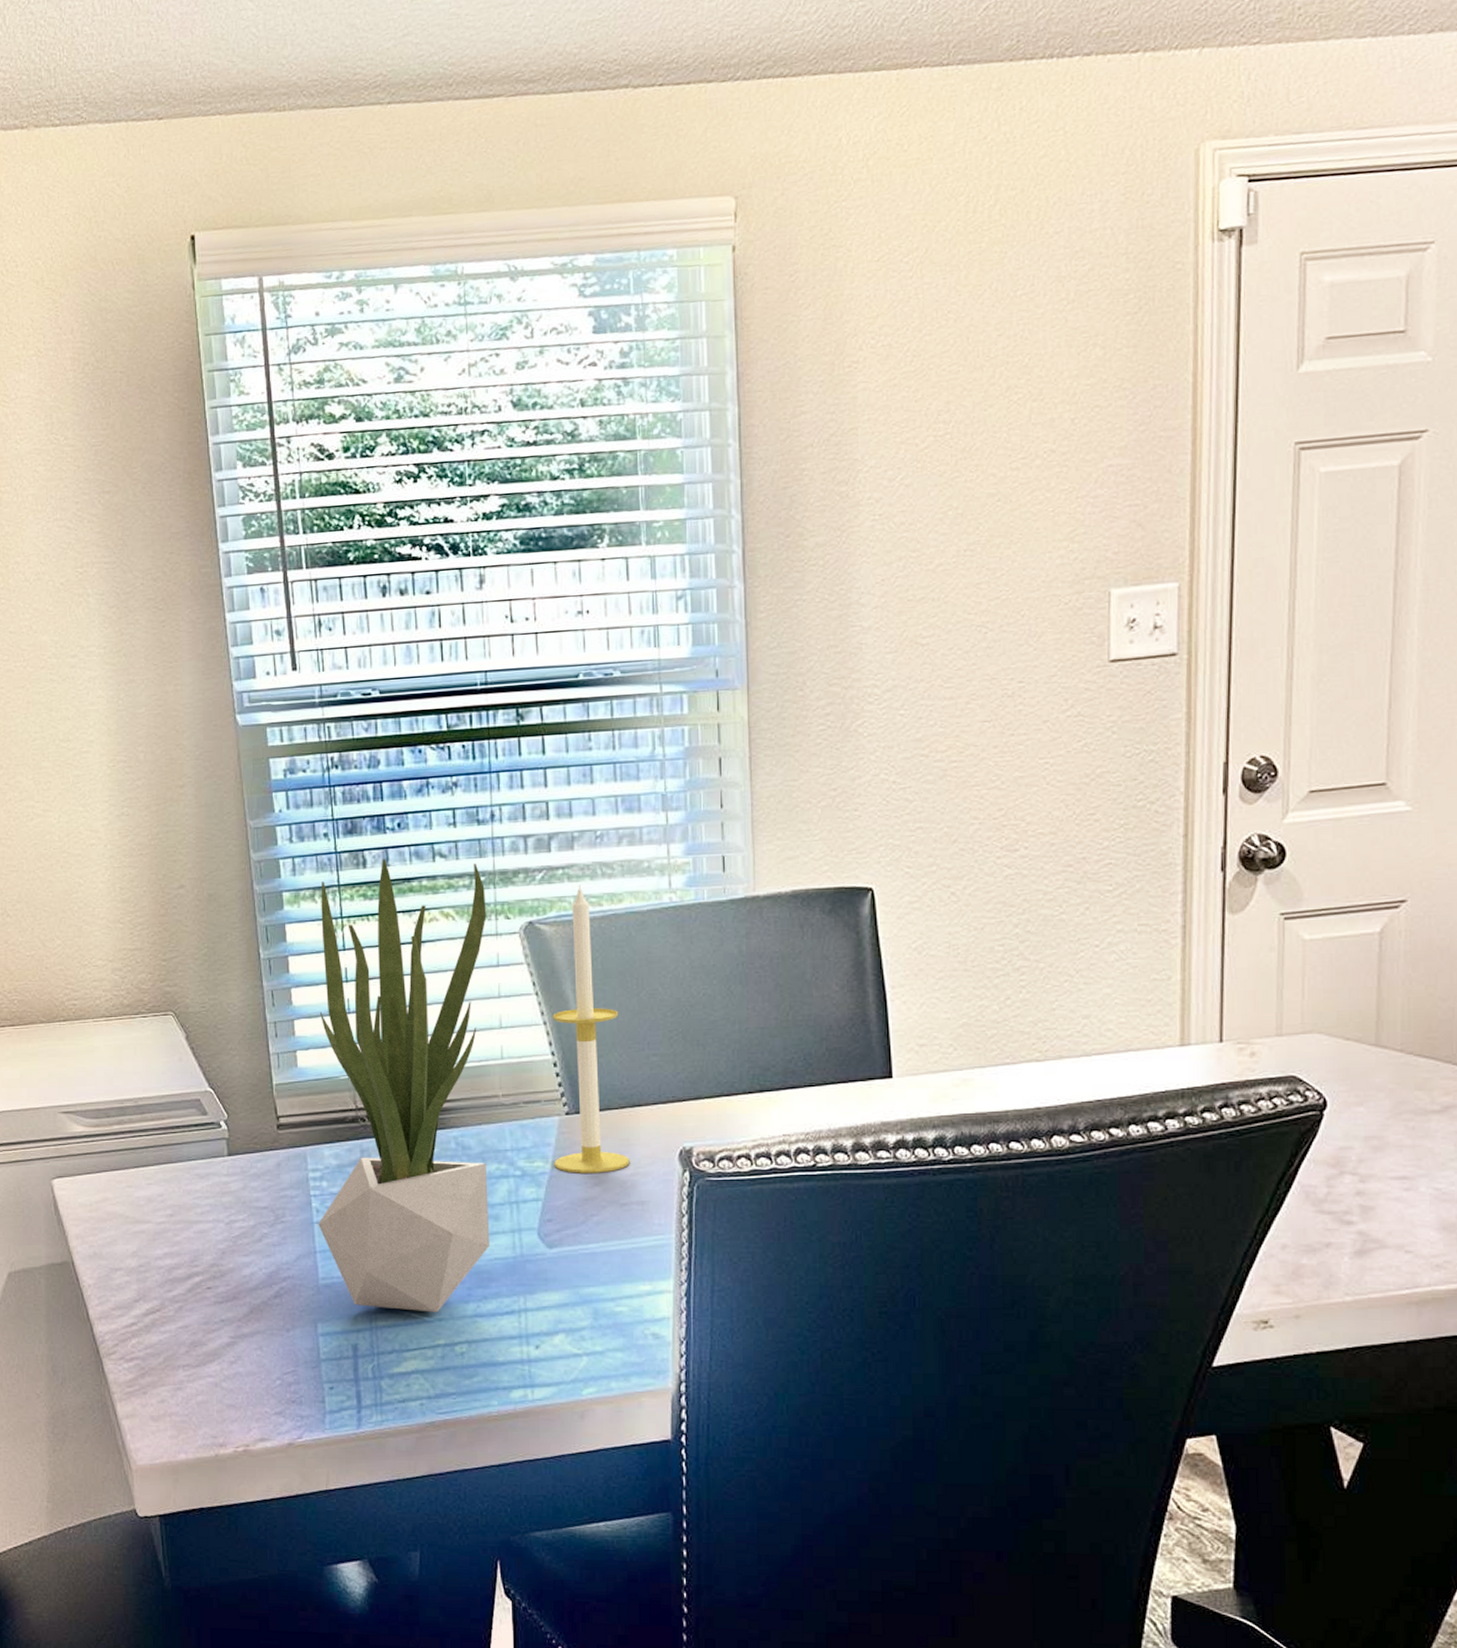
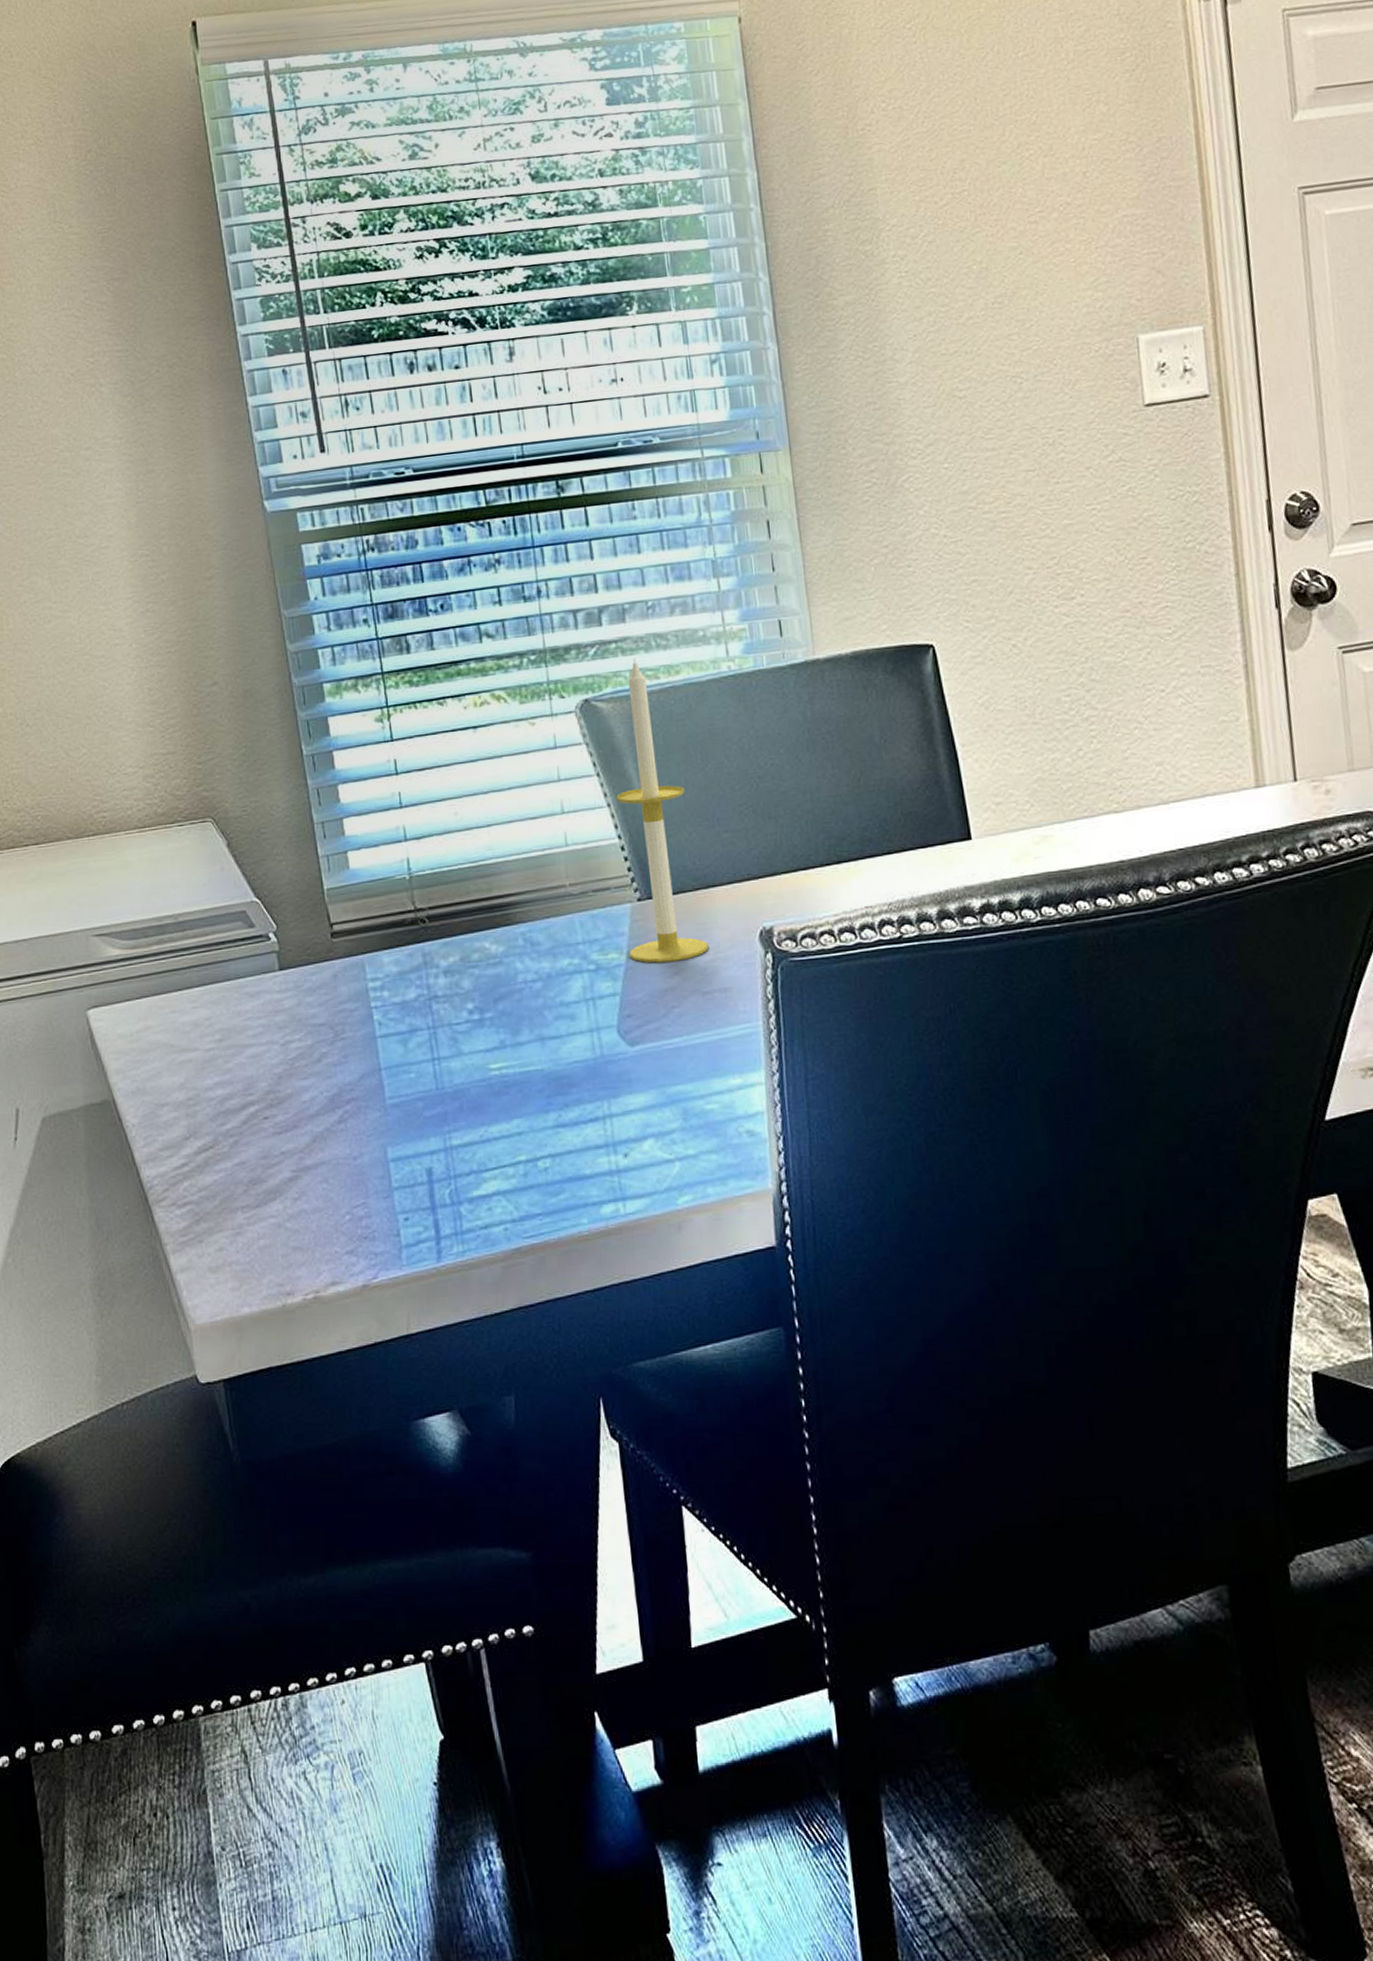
potted plant: present [318,859,490,1312] -> none [363,642,568,1126]

